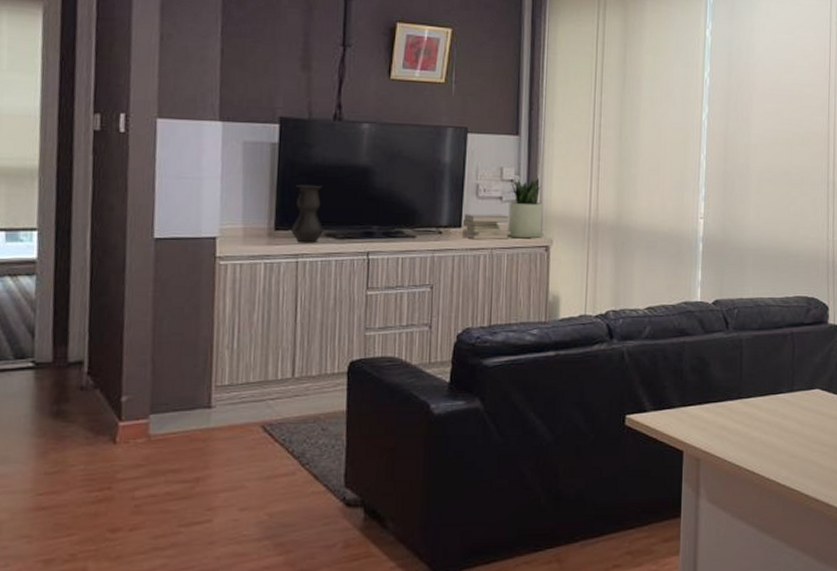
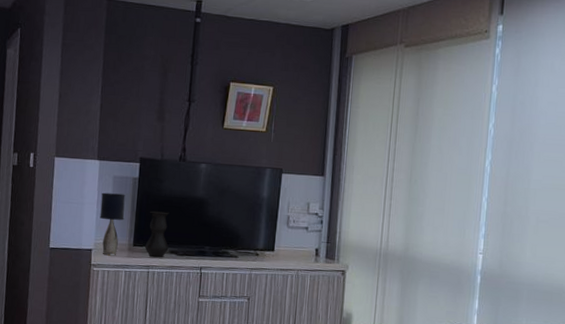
table lamp: none [226,163,261,245] -> present [100,192,126,256]
books: present [461,213,512,240] -> none [274,240,315,263]
planter: present [506,176,545,239] -> none [310,211,342,264]

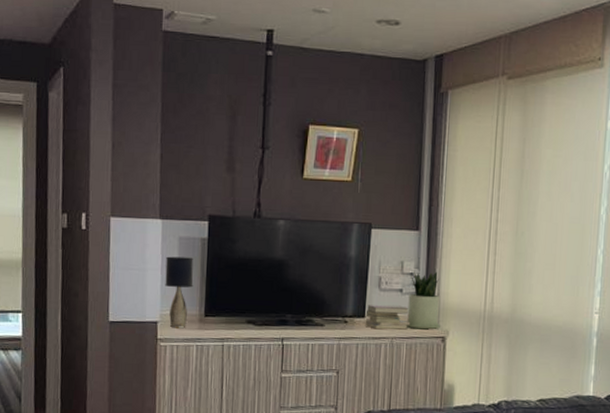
vase: present [145,211,170,258] -> none [218,275,245,329]
books: none [274,240,315,263] -> present [365,304,411,330]
planter: none [310,211,342,264] -> present [405,270,442,330]

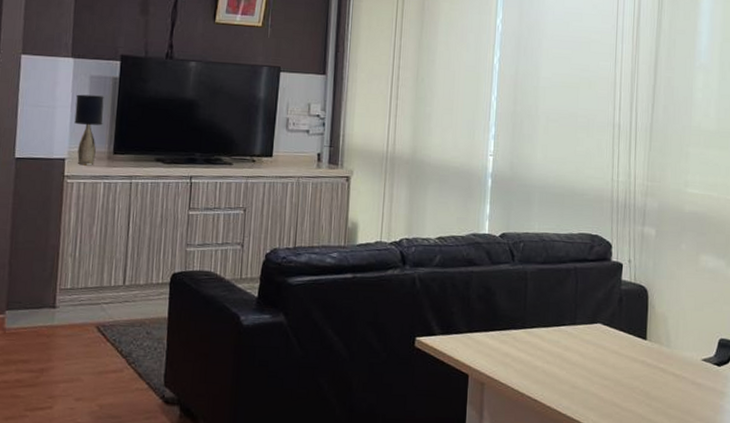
books: present [365,304,411,330] -> none [272,145,317,169]
planter: present [405,270,442,330] -> none [312,112,346,170]

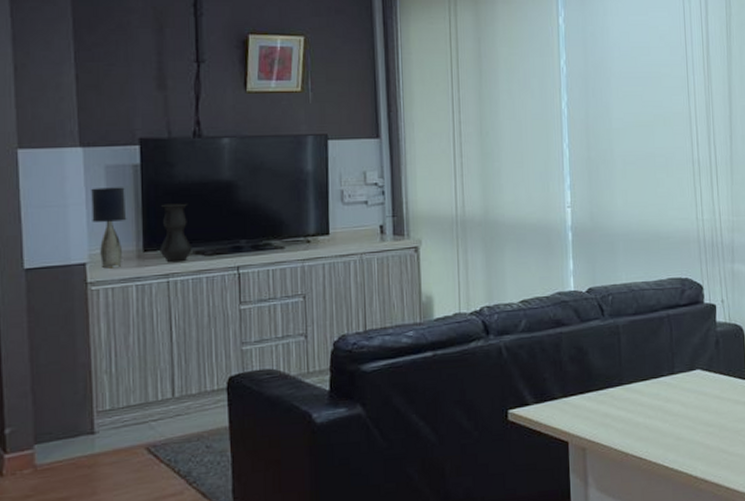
vase: none [127,114,155,167] -> present [159,203,192,263]

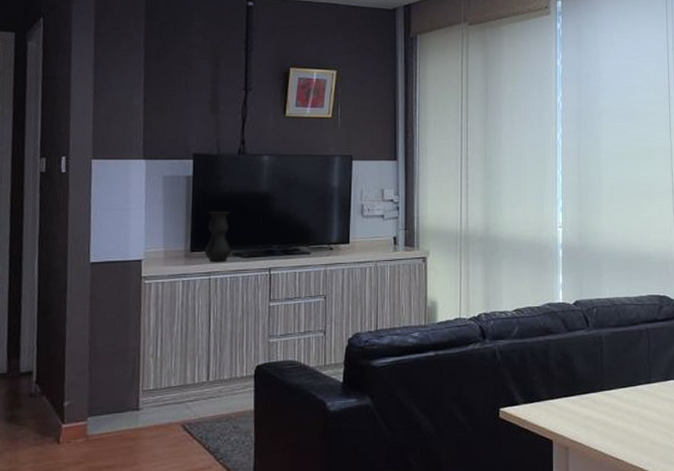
table lamp: present [91,187,127,269] -> none [149,195,179,265]

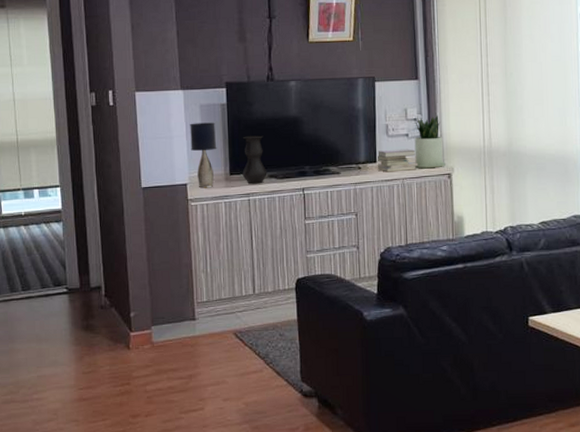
table lamp: none [149,195,179,265] -> present [190,122,217,188]
books: none [349,230,393,254] -> present [377,148,419,172]
planter: none [388,197,422,252] -> present [414,115,447,169]

